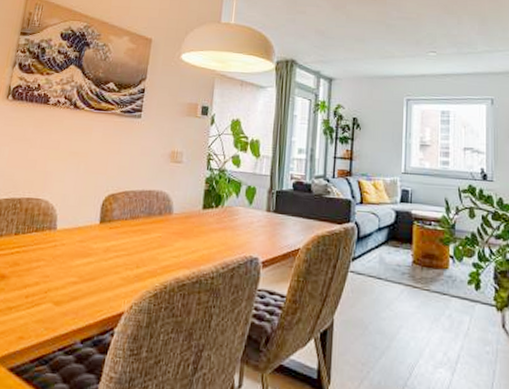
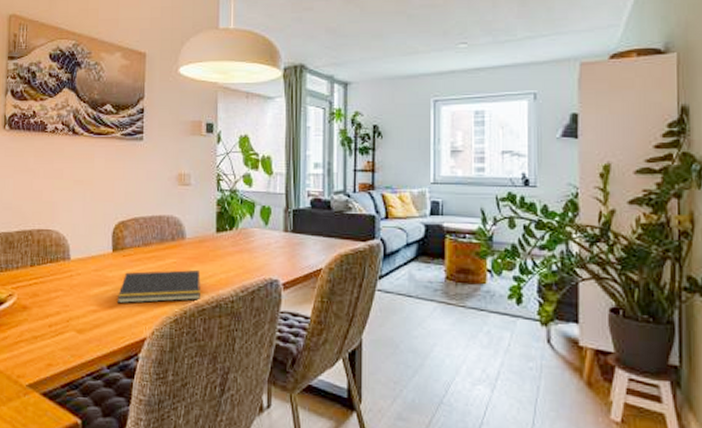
notepad: none [99,244,184,276] -> present [118,270,201,304]

